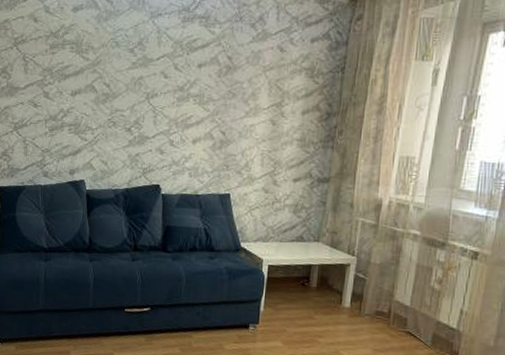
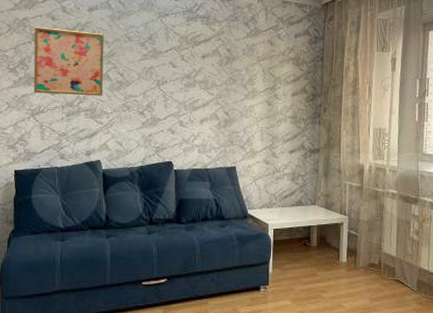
wall art: none [16,30,90,109] -> present [33,27,104,96]

